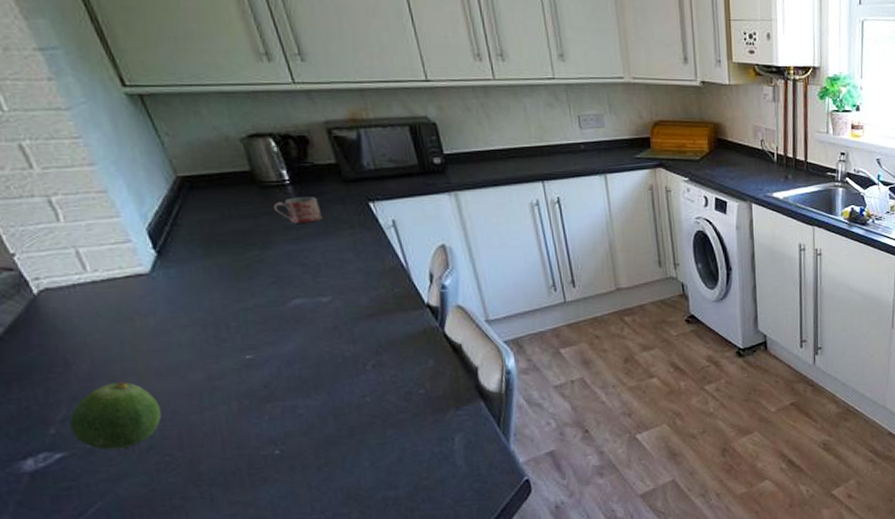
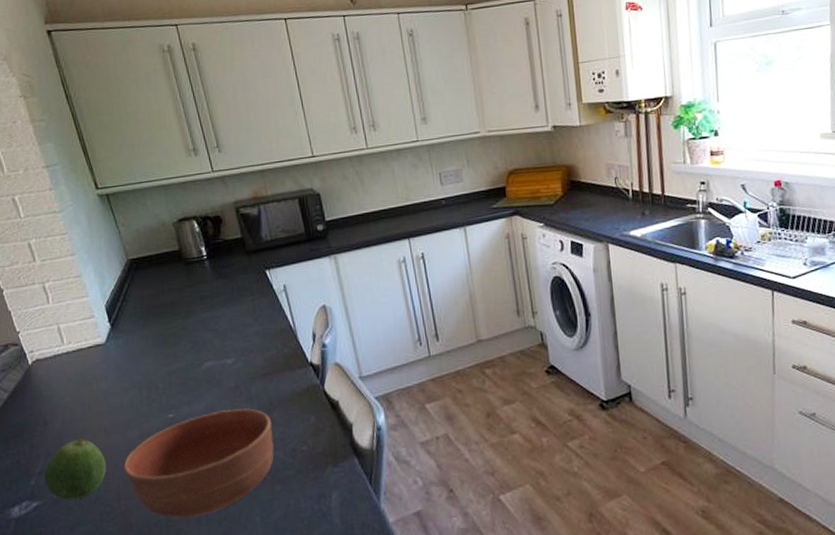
bowl: none [185,350,385,466] -> present [123,408,274,518]
mug: present [274,197,323,223] -> none [195,269,230,293]

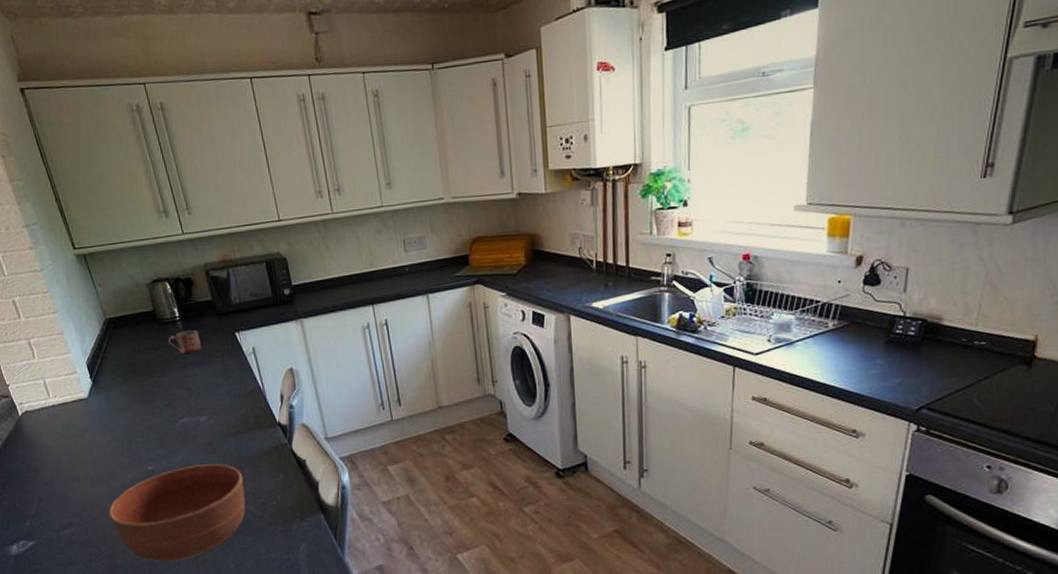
fruit: present [44,439,107,500] -> none [38,486,93,541]
mug: none [195,269,230,293] -> present [168,330,202,353]

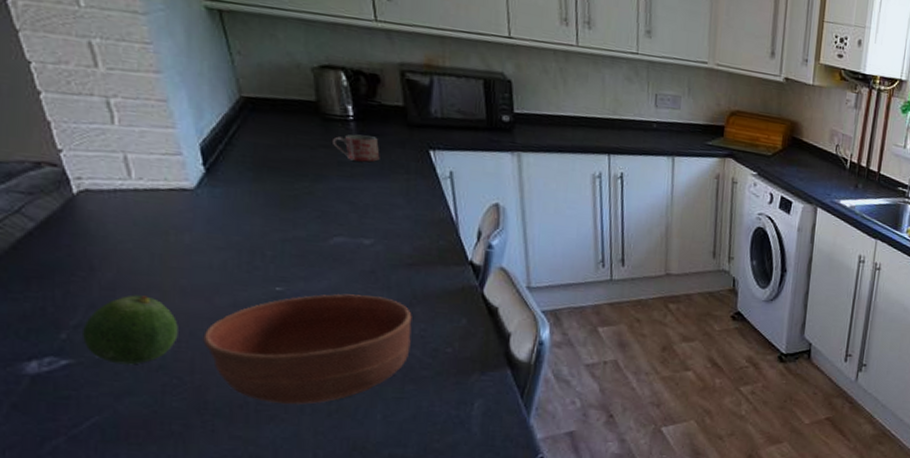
fruit: none [38,486,93,541] -> present [83,295,178,365]

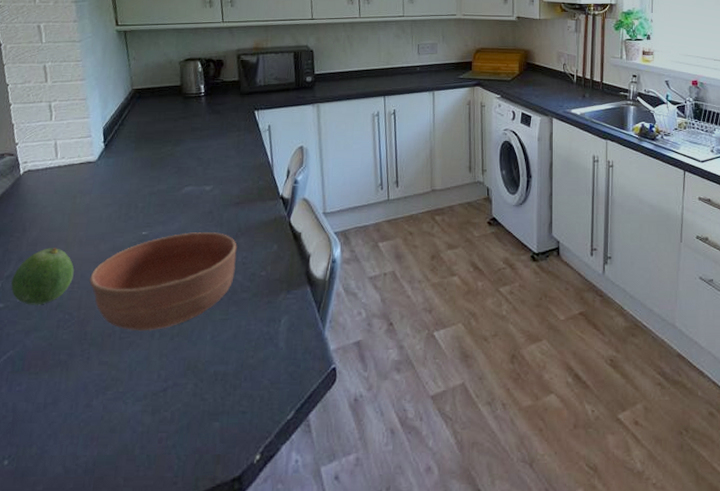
mug: present [333,134,380,163] -> none [189,106,221,126]

